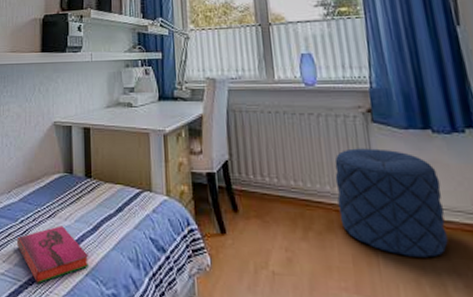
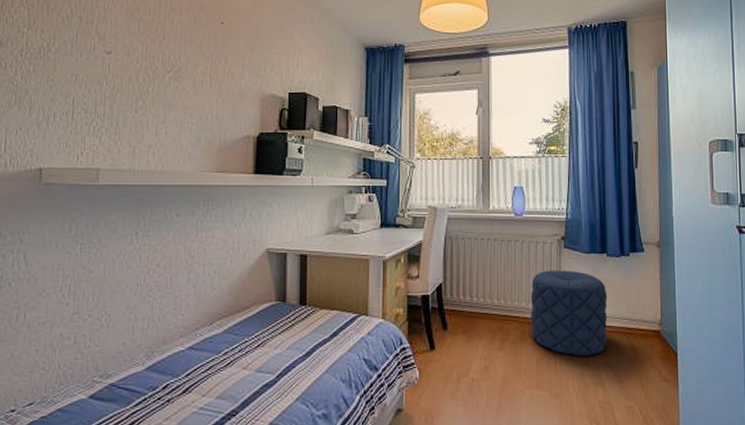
hardback book: present [16,226,88,283] -> none [218,354,299,413]

